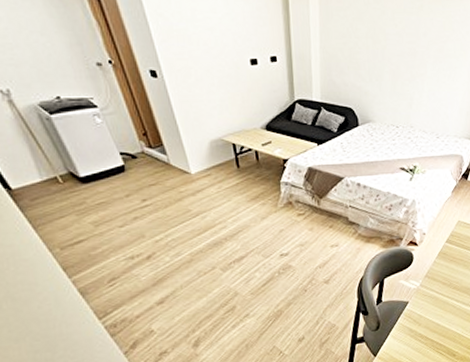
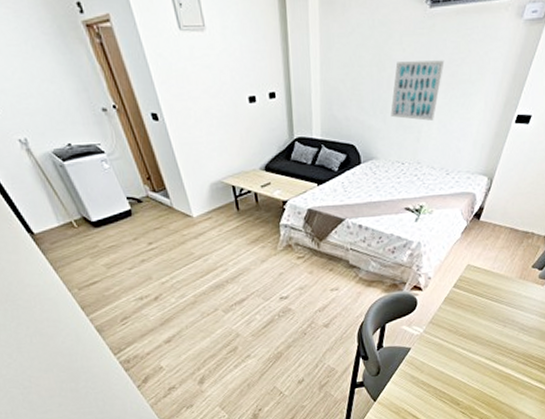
wall art: none [385,36,432,89] -> present [390,60,445,121]

